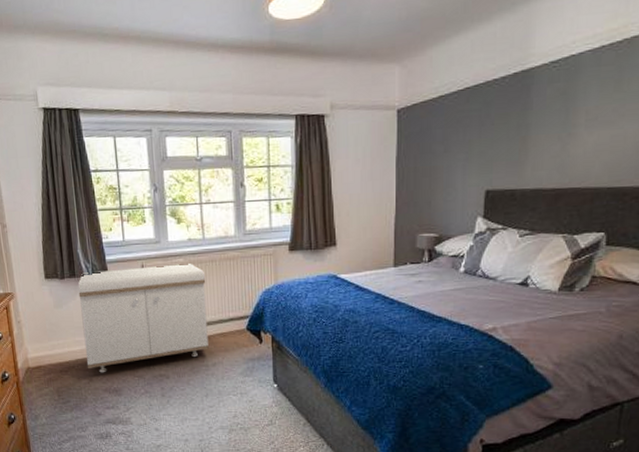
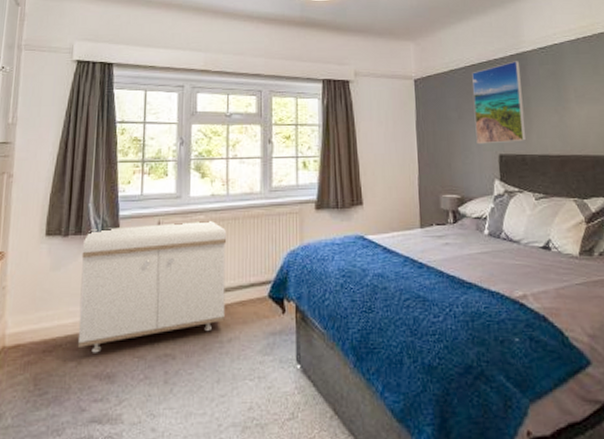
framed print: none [462,80,524,180] -> present [472,61,527,145]

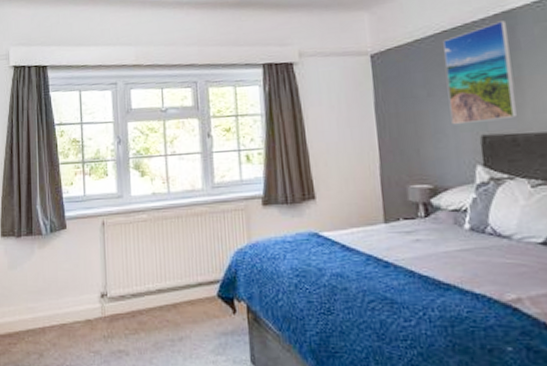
storage bench: present [77,221,227,353] -> none [34,220,174,347]

